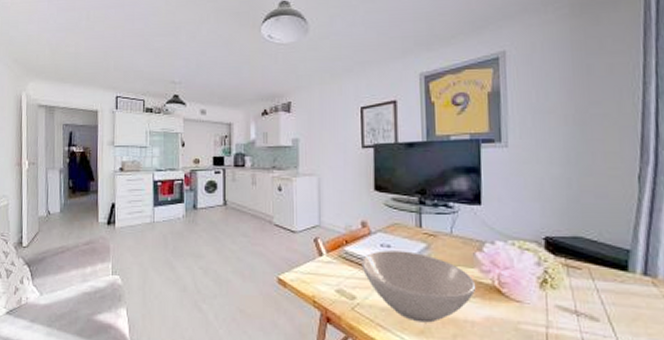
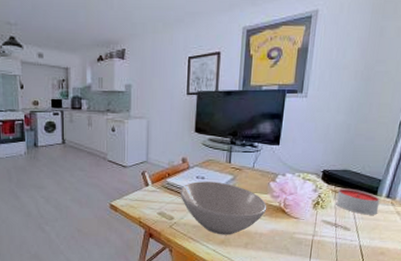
candle: none [570,261,636,300] -> present [336,188,380,215]

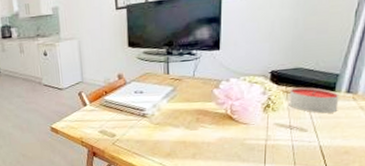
bowl: present [180,181,267,235] -> none [119,94,213,148]

